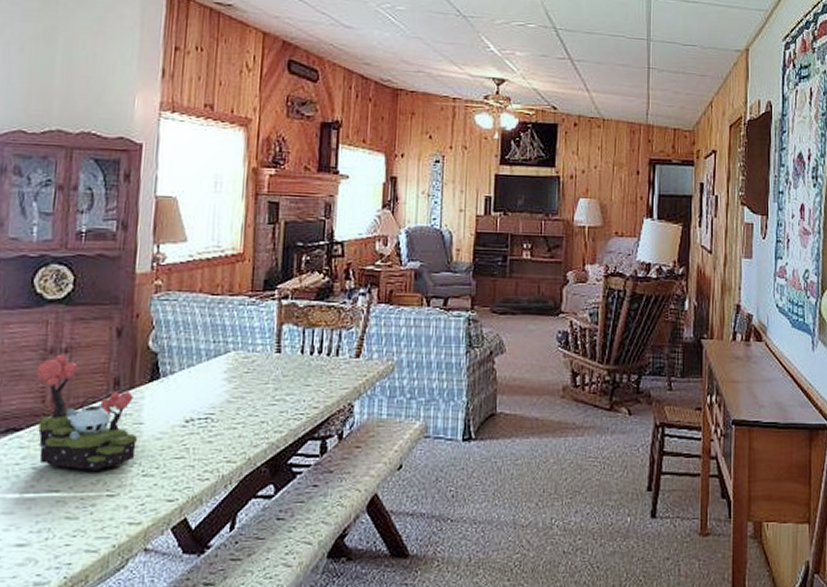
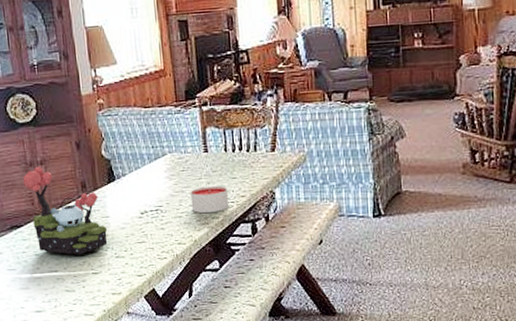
candle: none [250,393,299,426] -> present [190,185,230,214]

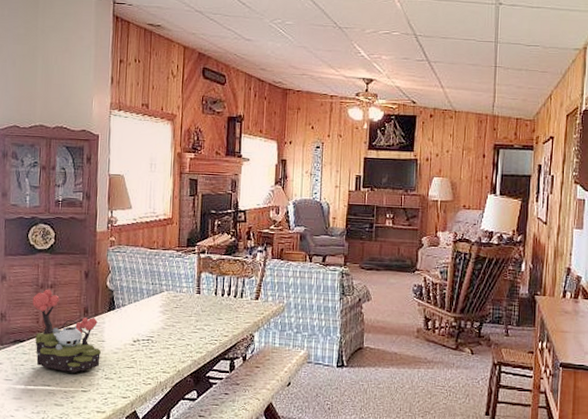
candle: present [190,185,230,214] -> none [179,323,214,348]

